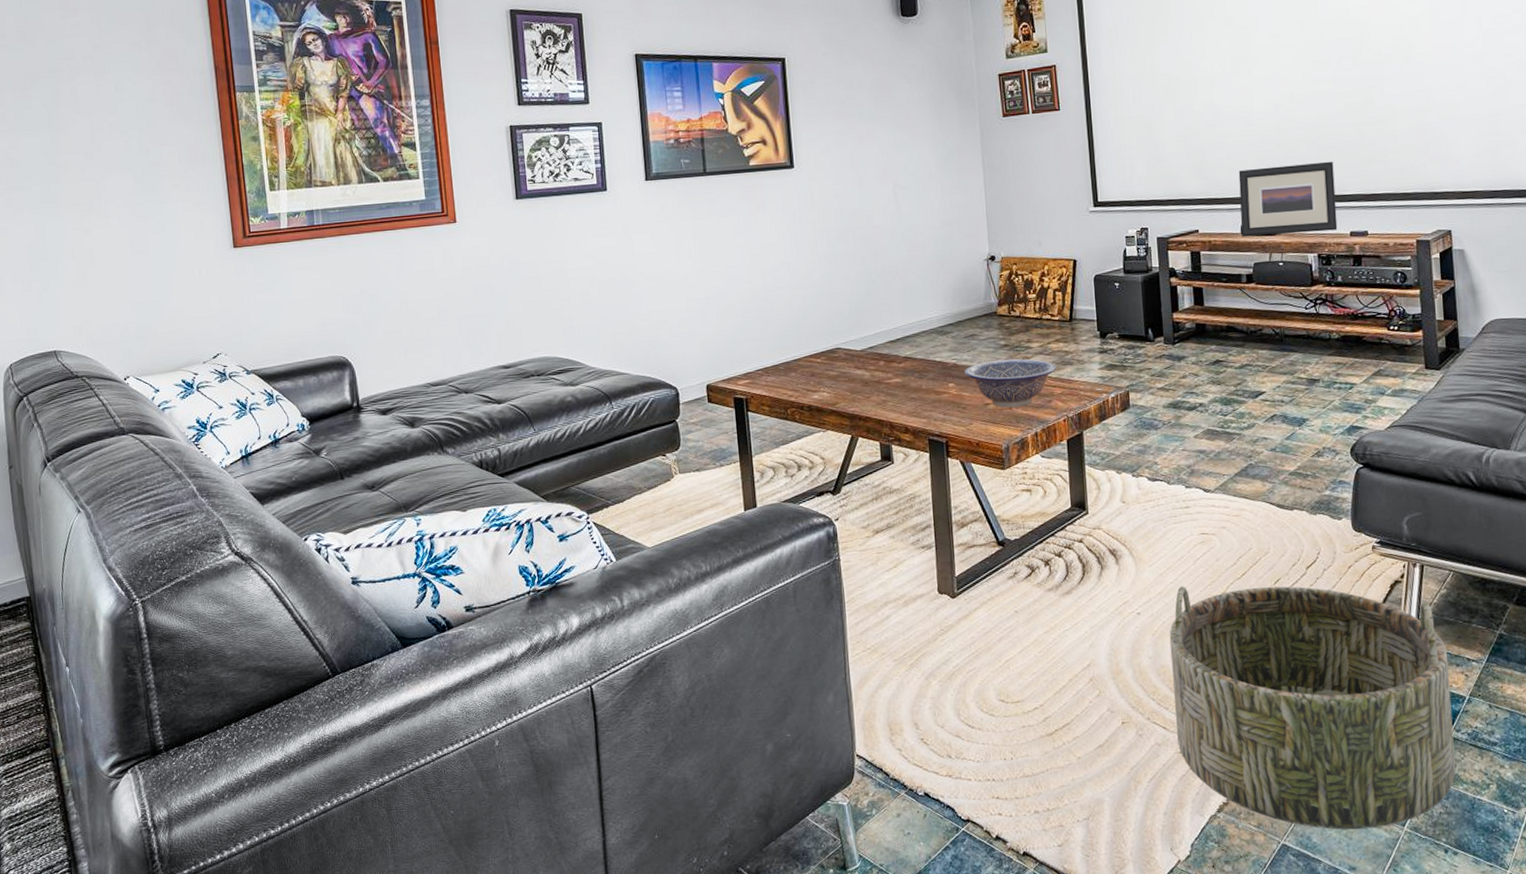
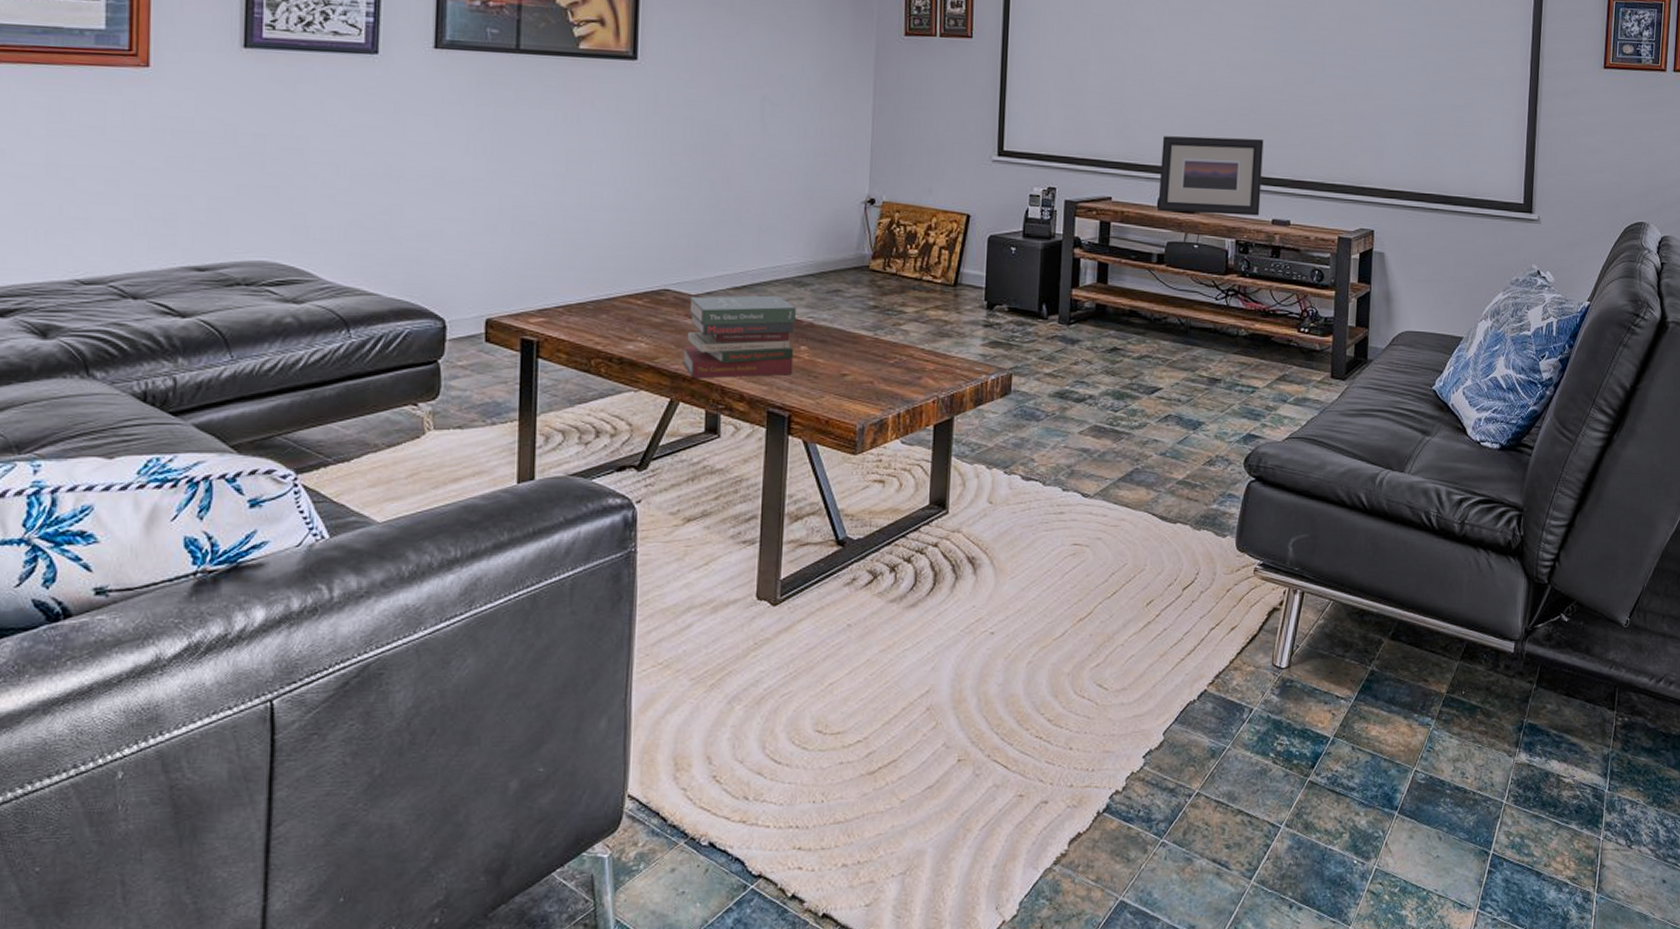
books: none [856,344,945,418] -> present [683,295,796,379]
decorative bowl: present [964,358,1057,408] -> none [822,323,932,381]
basket: present [1169,586,1456,830] -> none [1019,603,1318,884]

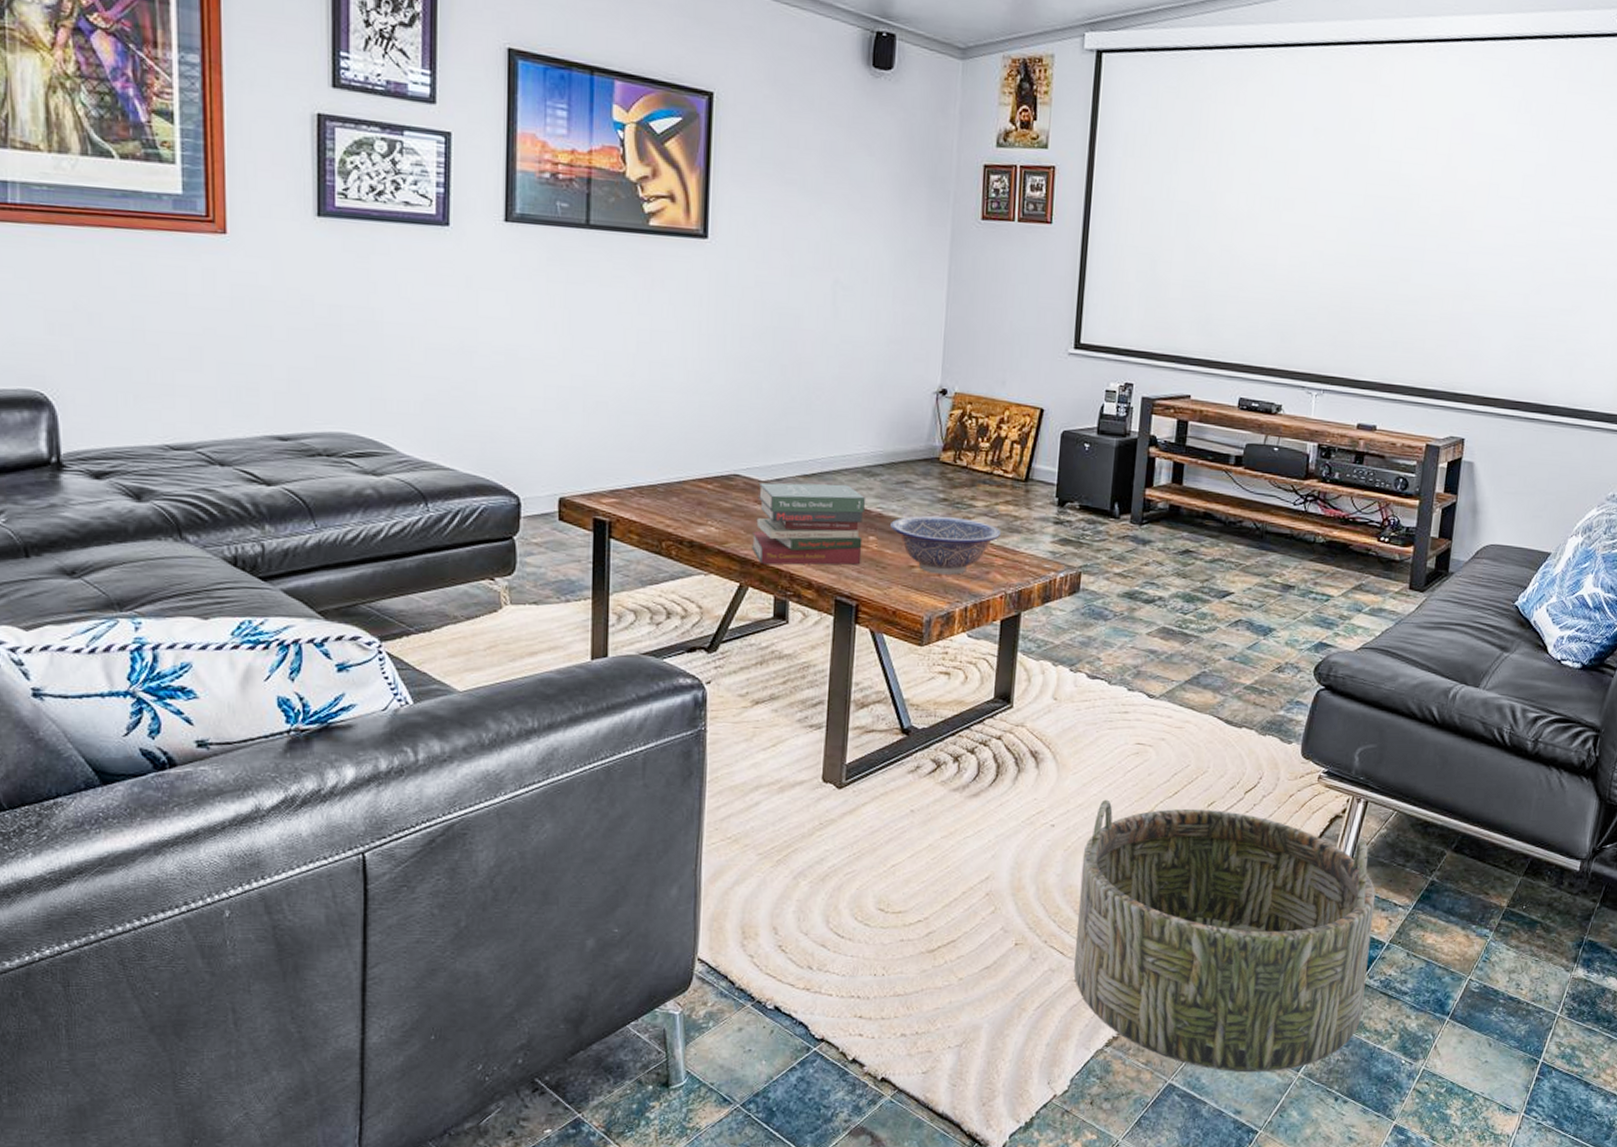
decorative bowl: none [822,323,932,381] -> present [890,515,1002,575]
basket: none [1019,603,1318,884] -> present [1074,799,1376,1073]
picture frame: present [1157,136,1264,216] -> none [1238,333,1354,420]

